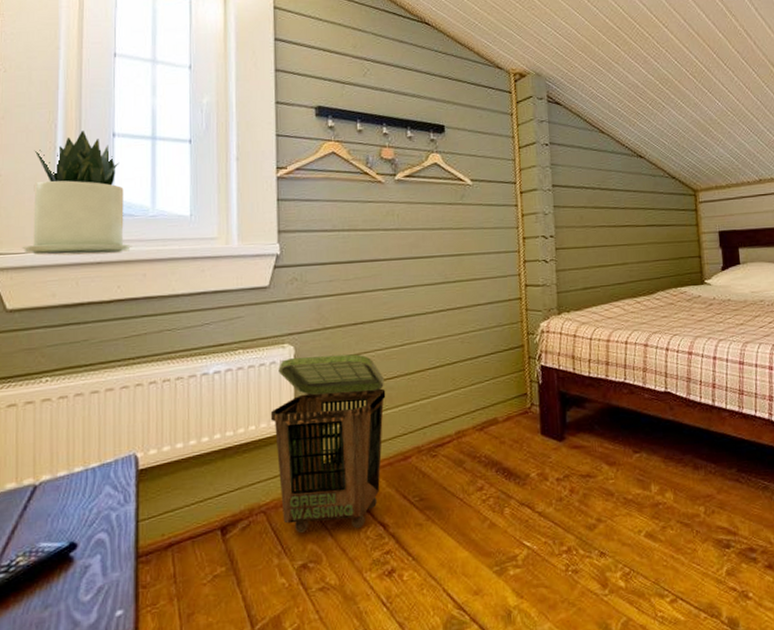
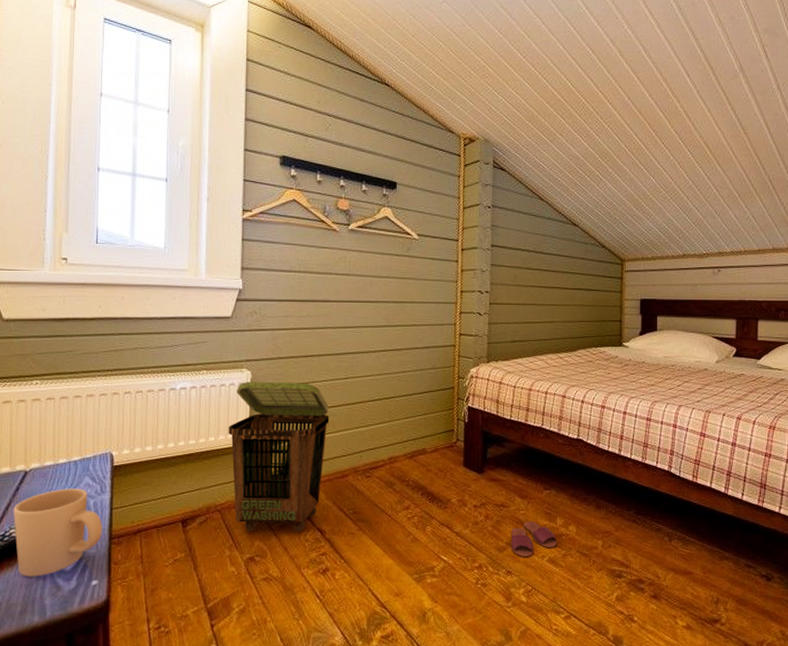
mug: none [20,500,128,614] -> present [13,488,103,577]
planter: present [21,131,132,256] -> none [16,163,113,277]
slippers: none [601,490,654,535] -> present [510,521,557,558]

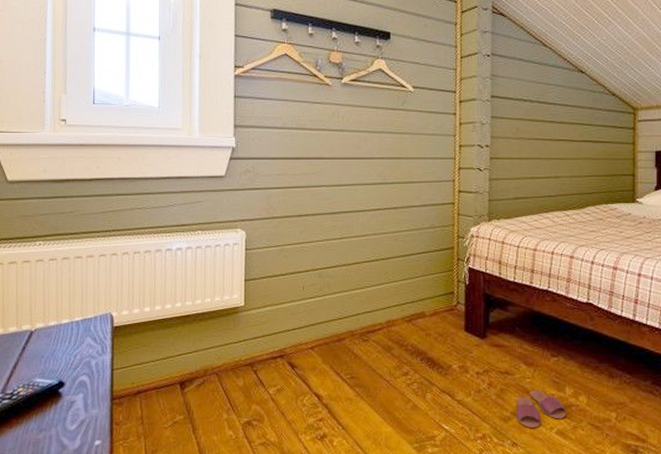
mug: present [13,488,103,577] -> none [20,349,104,436]
laundry basket: present [228,382,329,532] -> none [223,242,325,397]

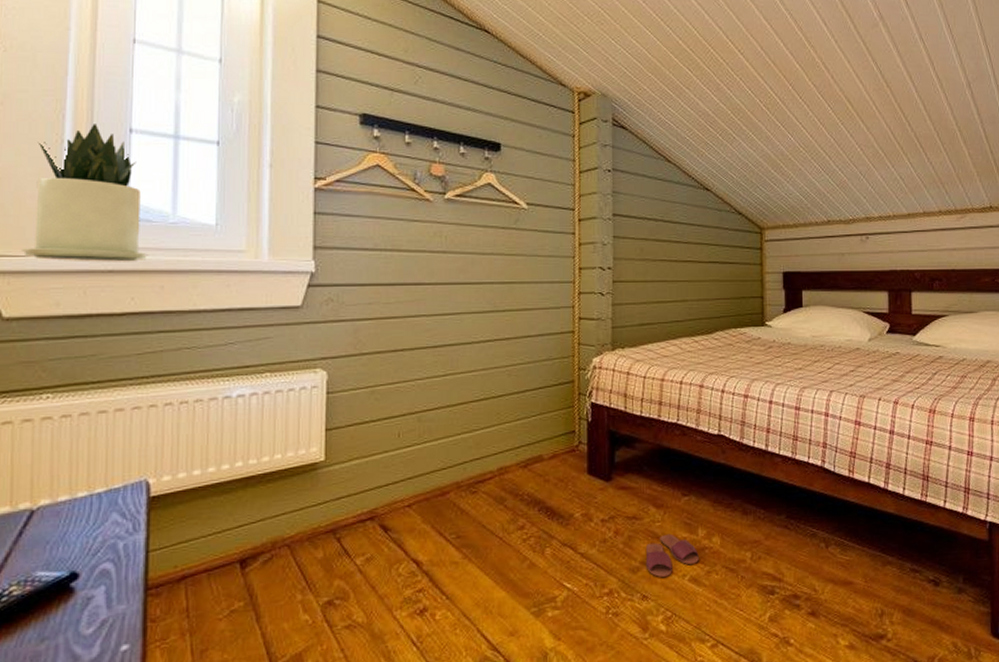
planter: none [18,25,109,138] -> present [20,124,149,262]

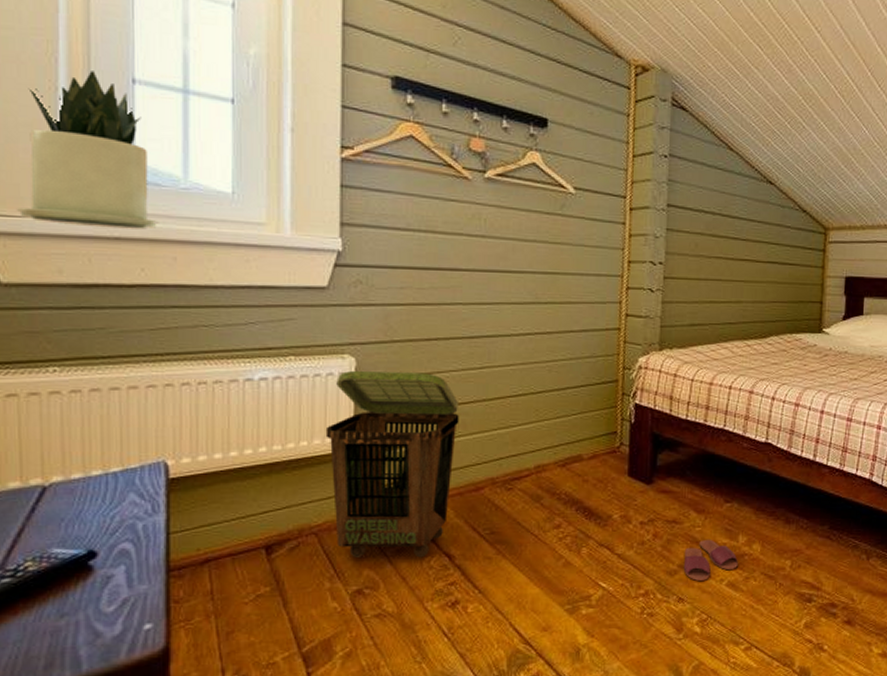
laundry basket: none [298,382,425,568] -> present [325,371,460,558]

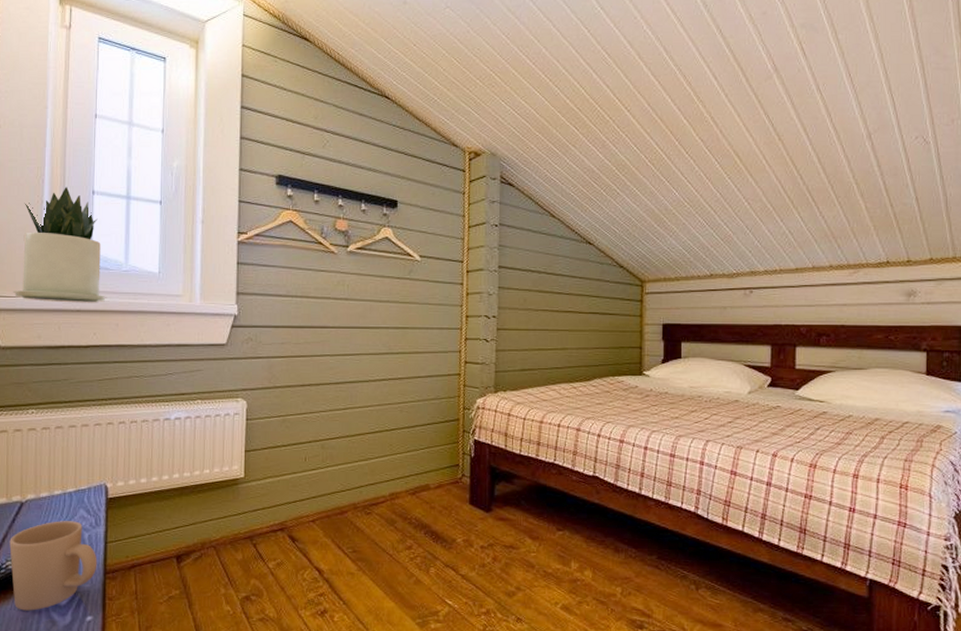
mug: none [28,508,157,622] -> present [9,521,97,611]
laundry basket: present [325,371,460,558] -> none [223,412,328,571]
slippers: present [683,539,738,582] -> none [520,564,571,604]

